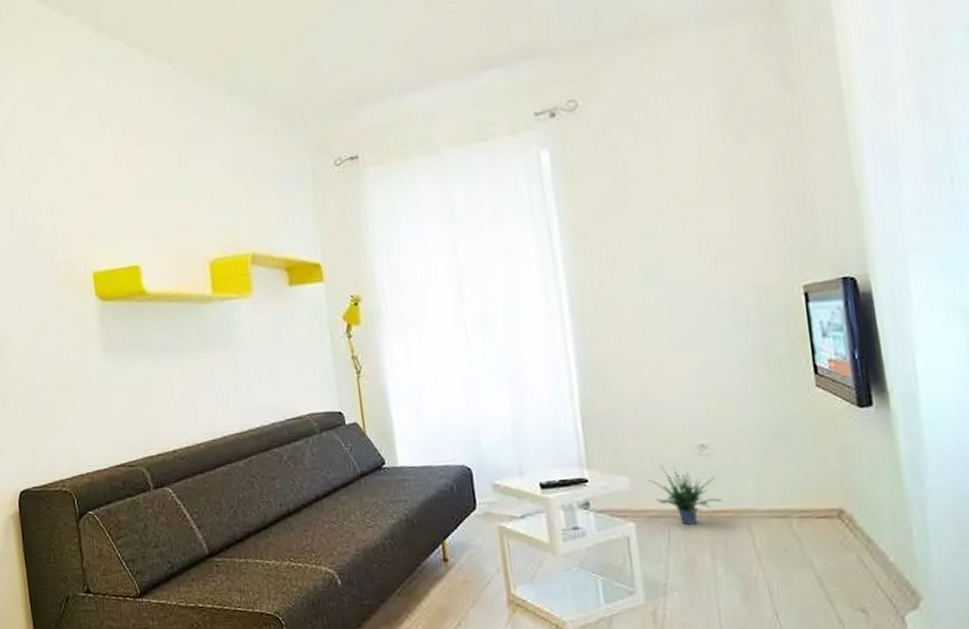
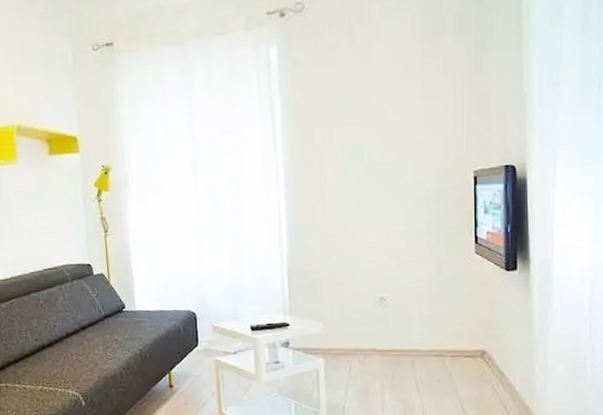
potted plant: present [649,463,724,526] -> none [338,312,395,362]

